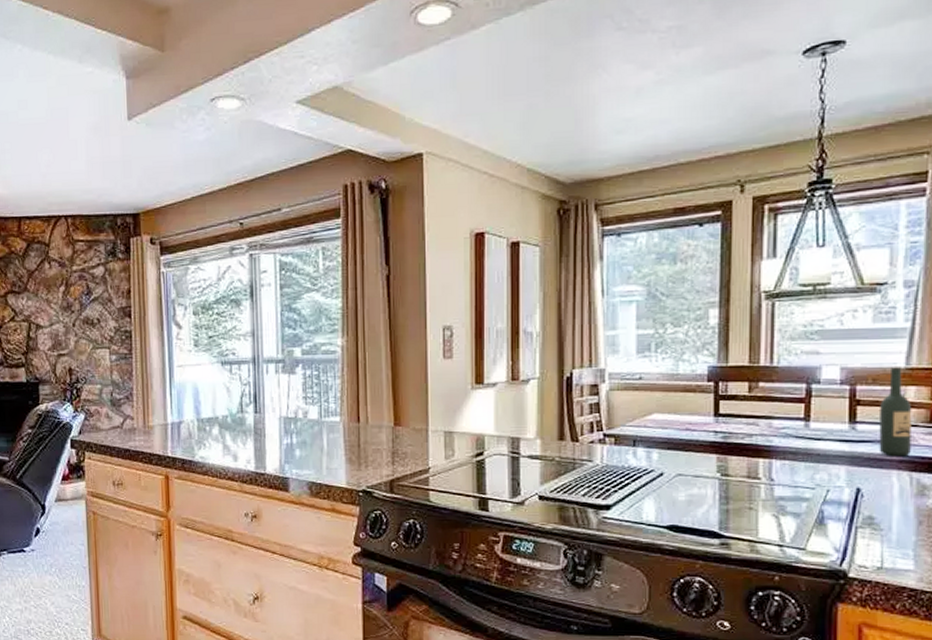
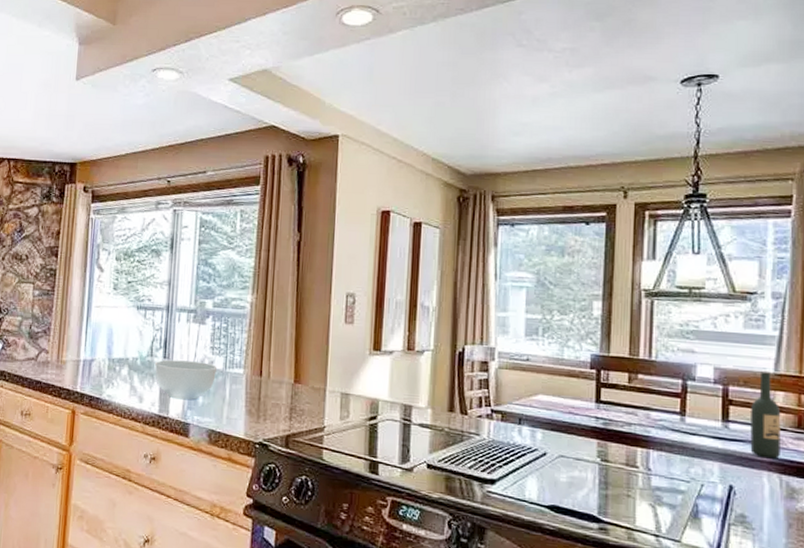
bowl: none [247,413,313,454] -> present [155,359,218,401]

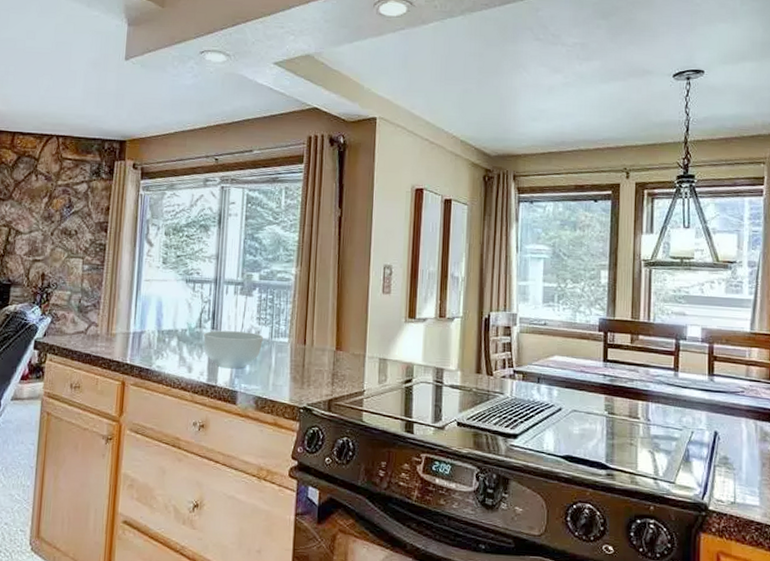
wine bottle: present [750,372,781,459] -> none [731,331,756,407]

